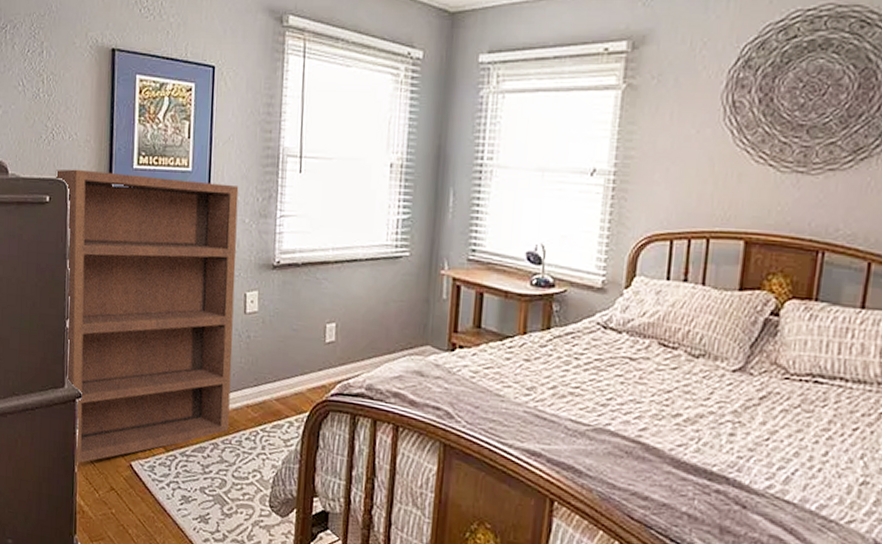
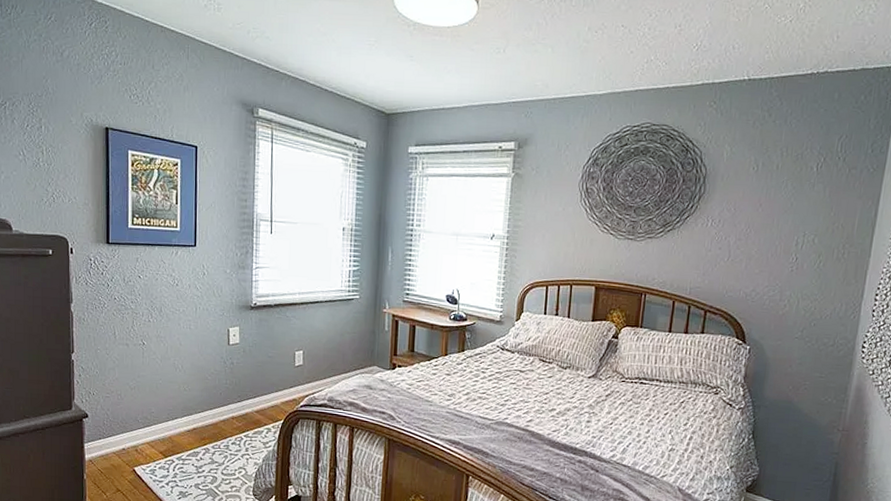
bookcase: present [55,169,239,464] -> none [57,227,221,472]

